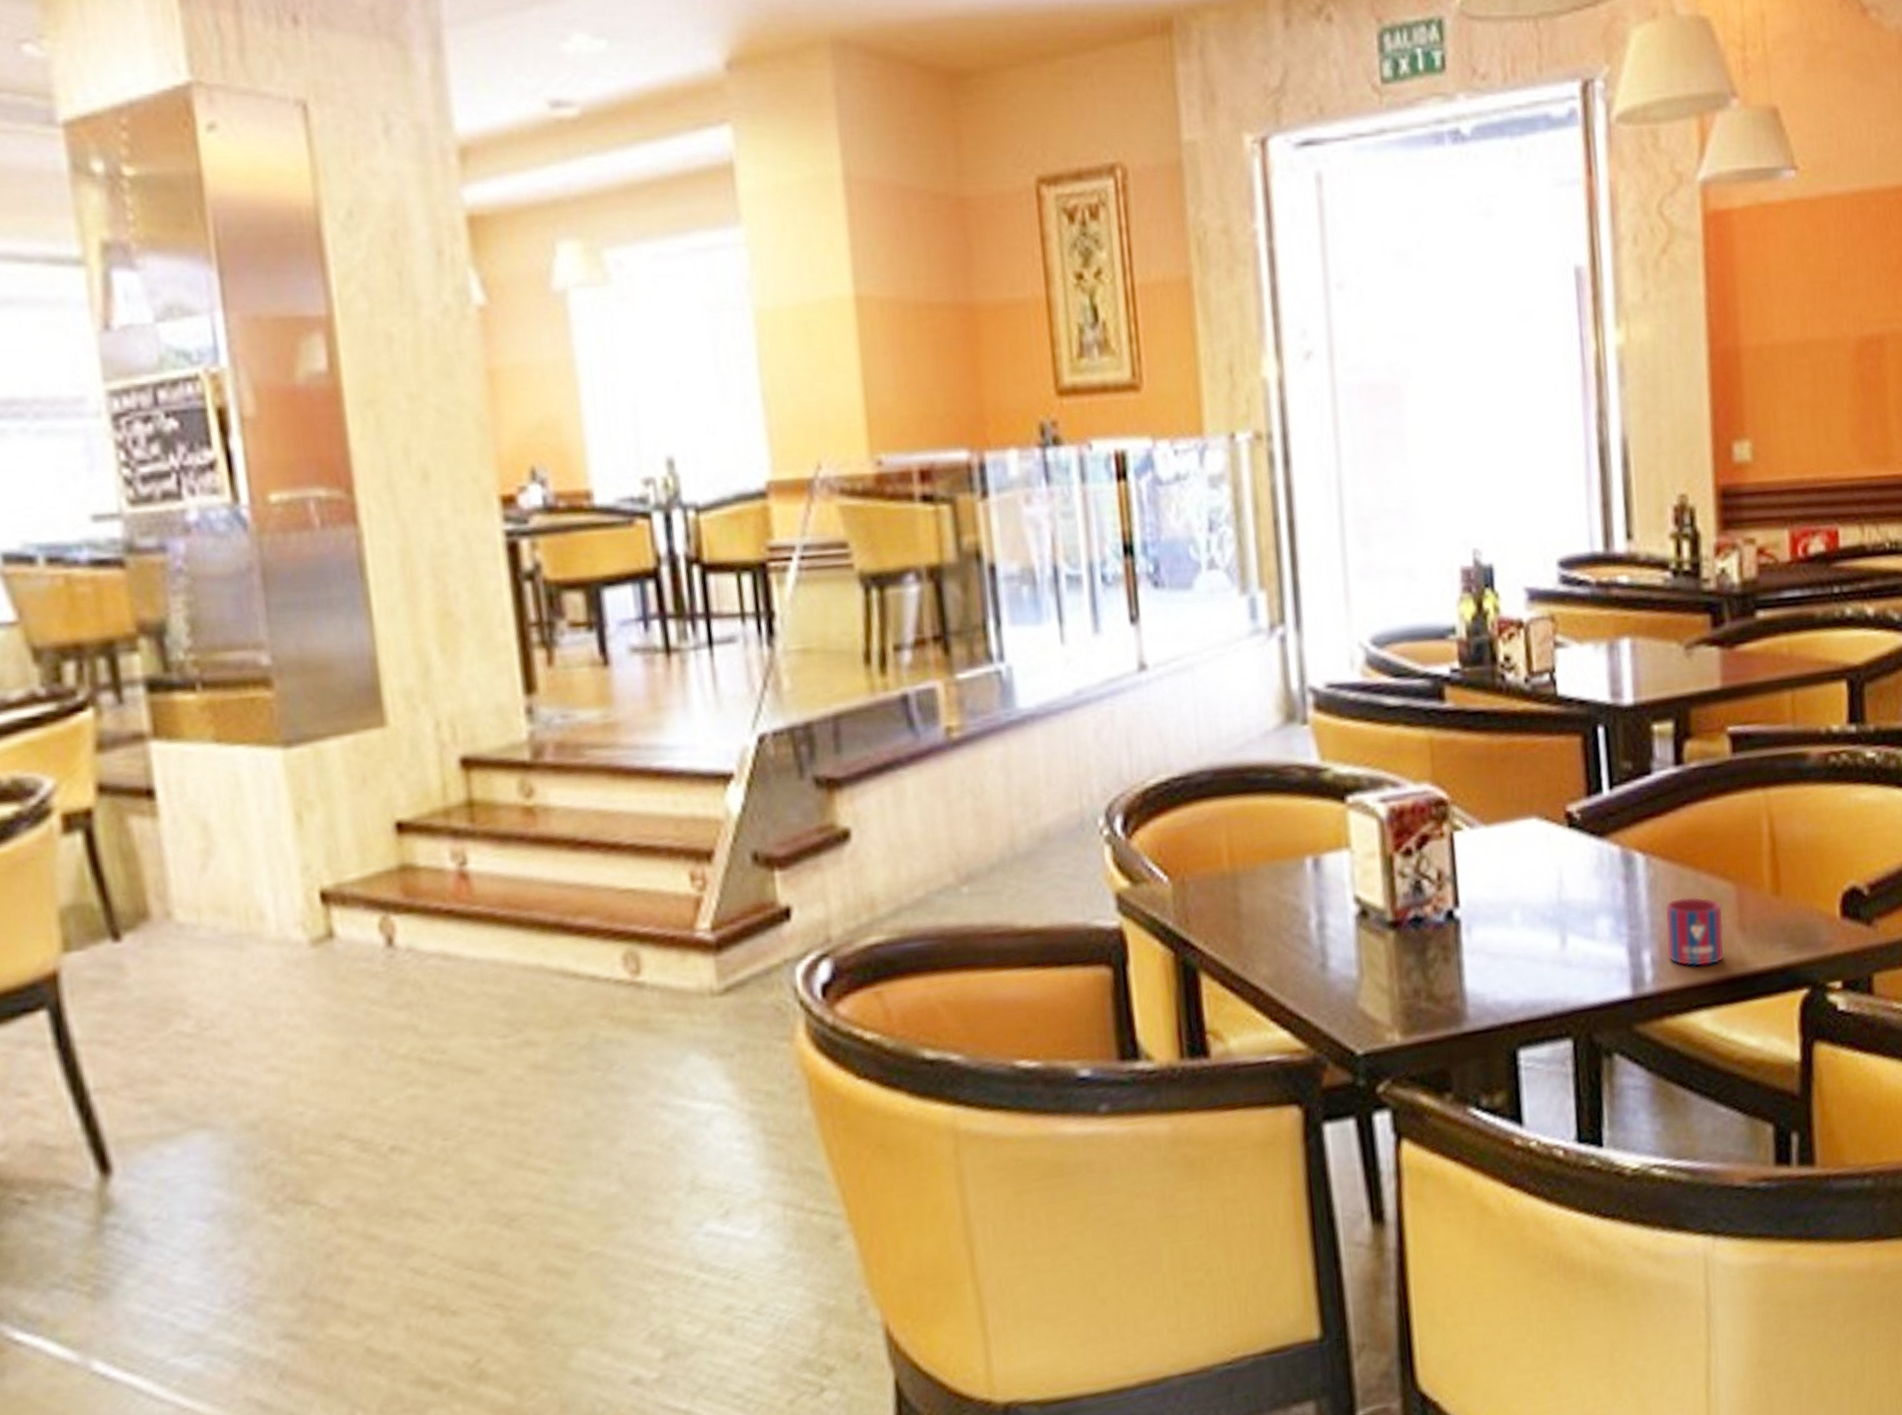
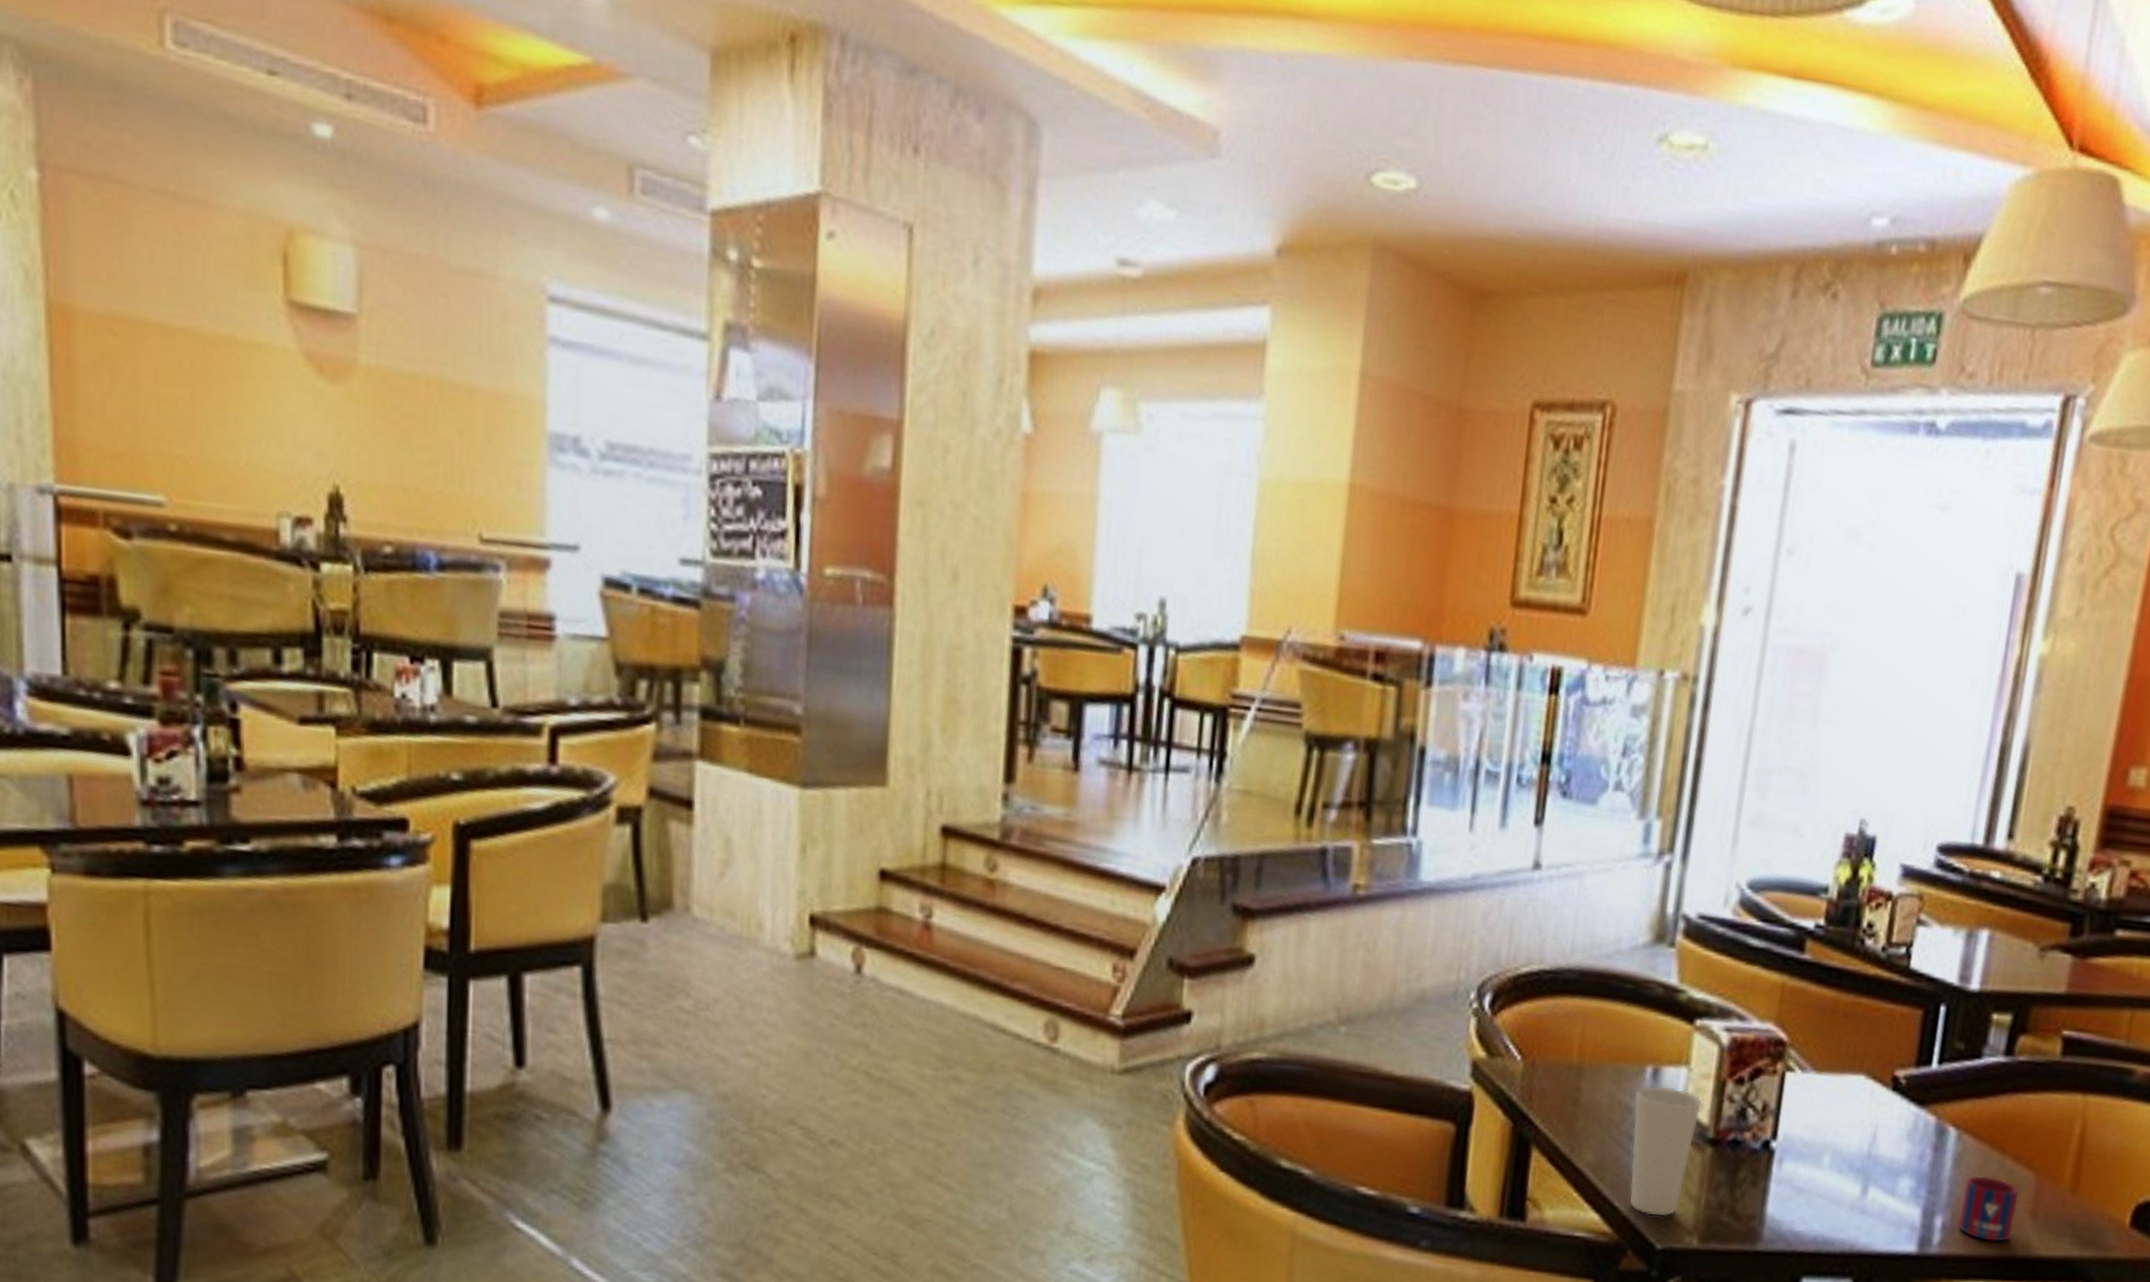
cup: none [1299,875,1374,1020] -> present [1629,1085,1703,1217]

